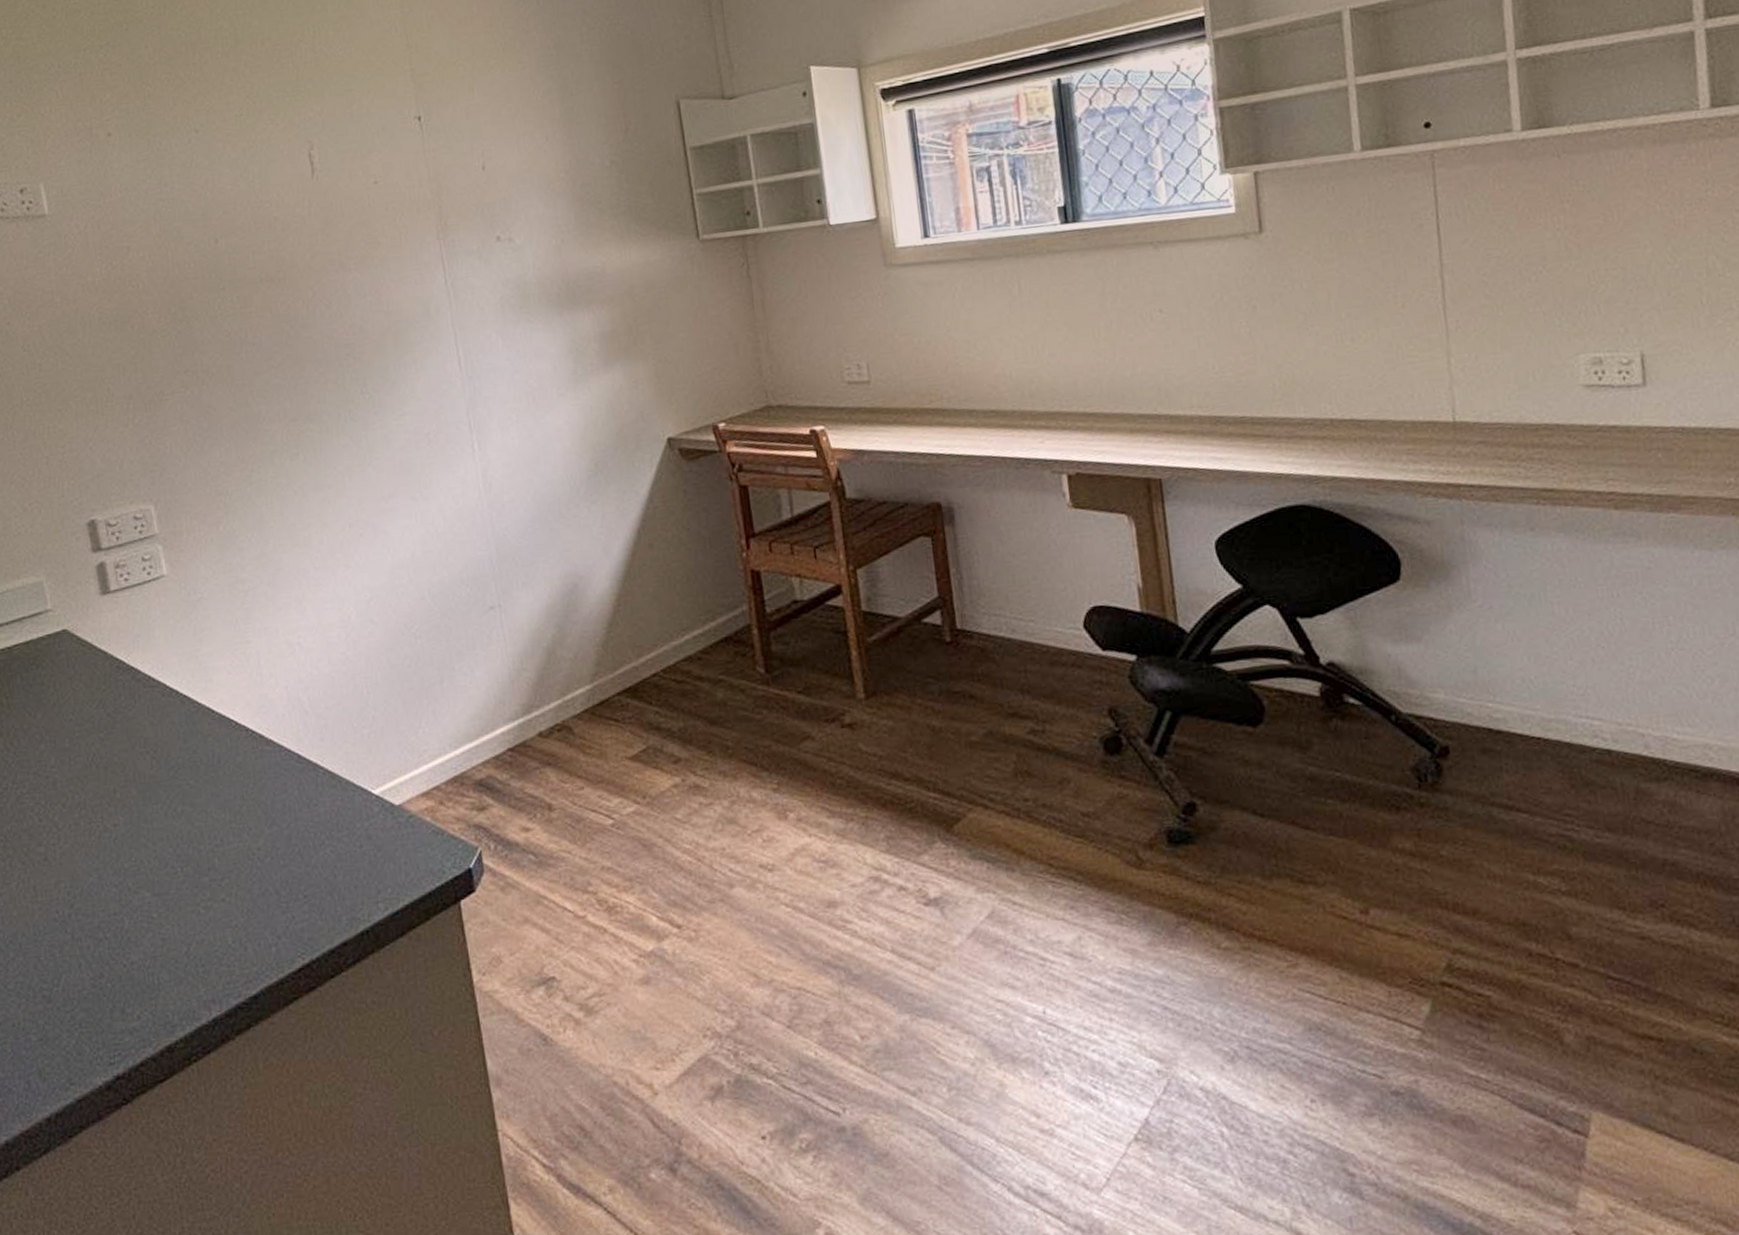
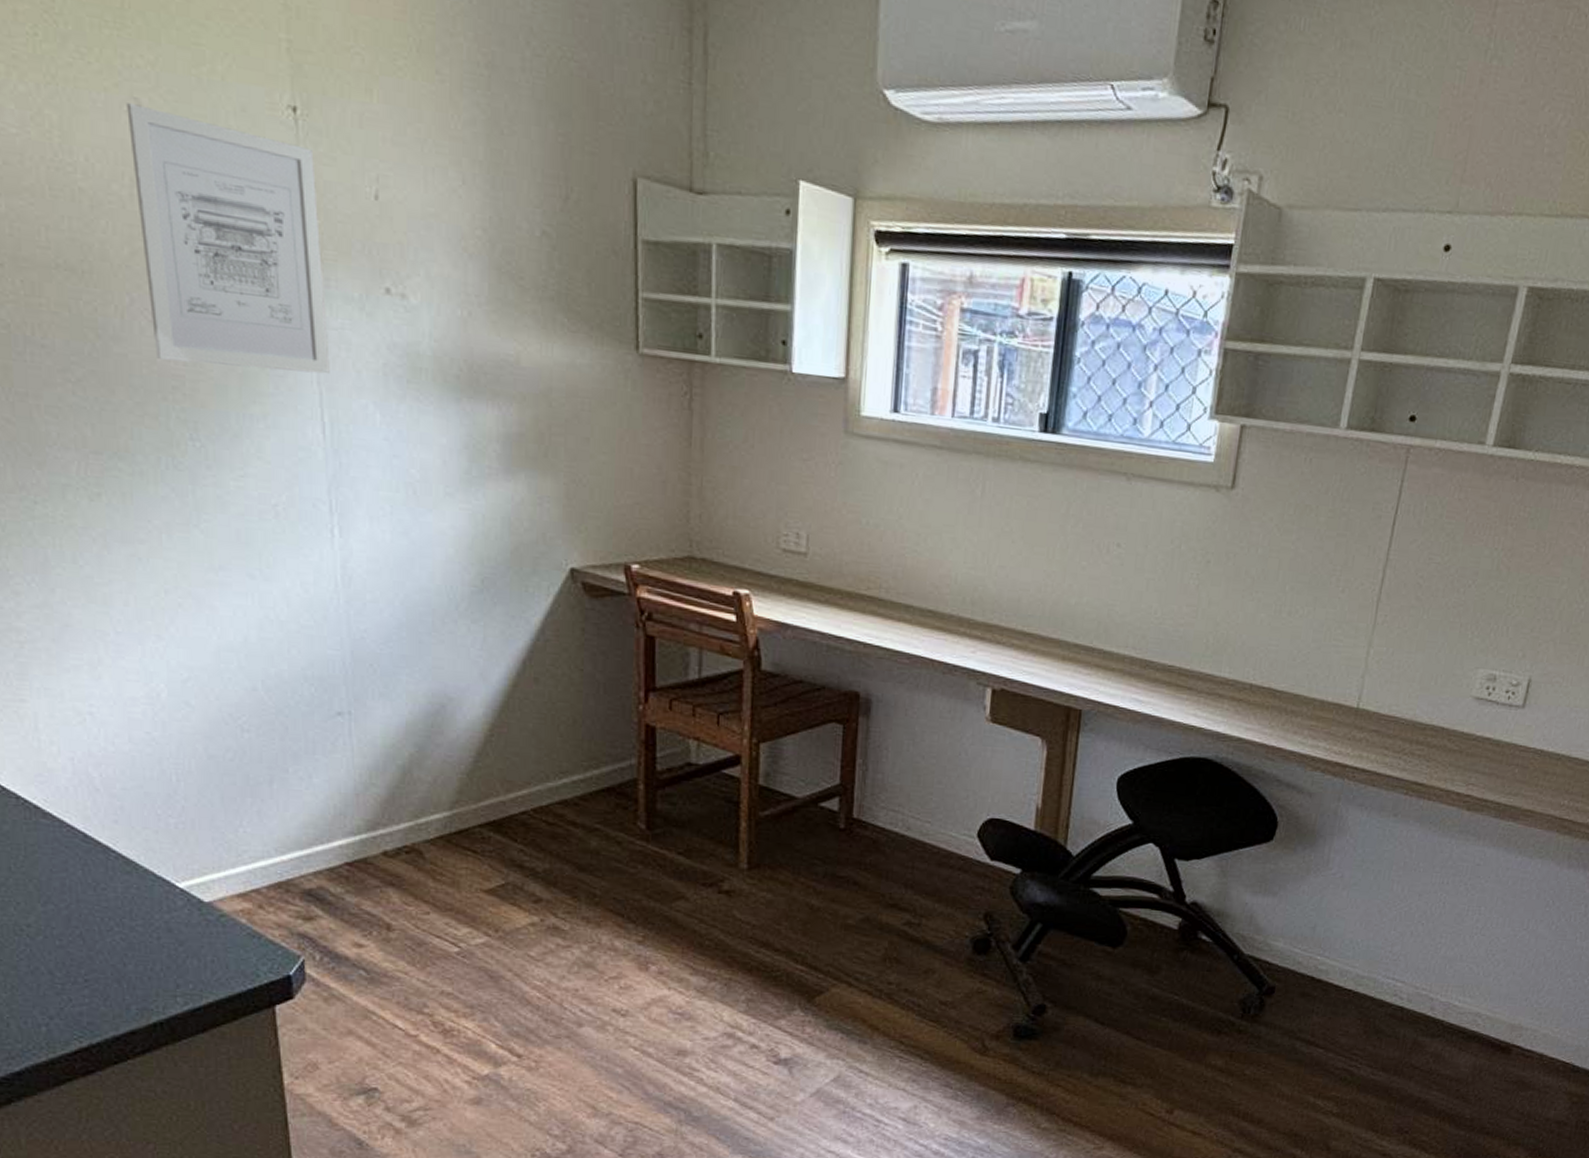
wall art: none [303,144,461,334] -> present [126,103,330,375]

